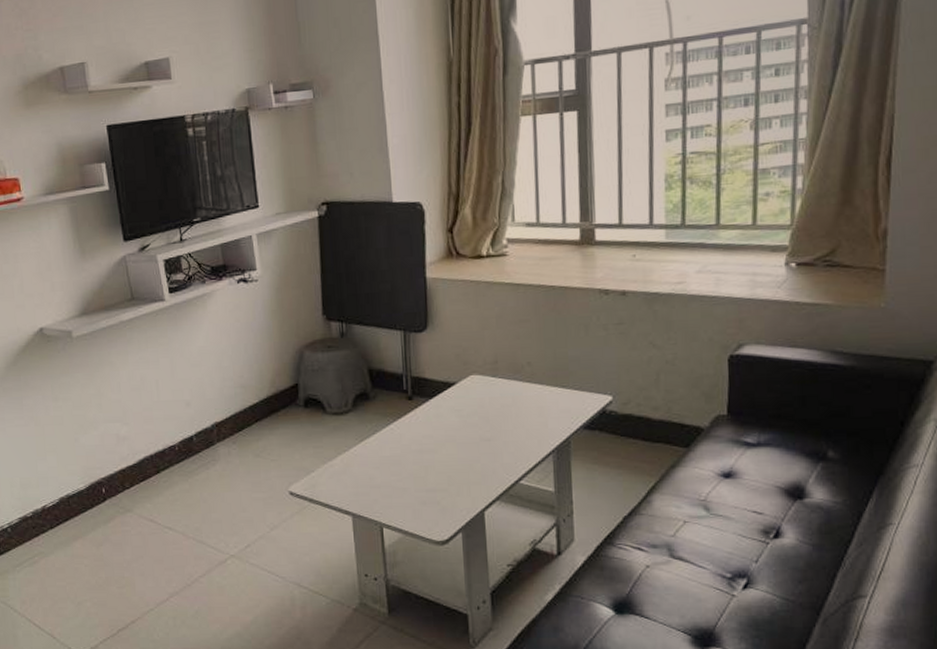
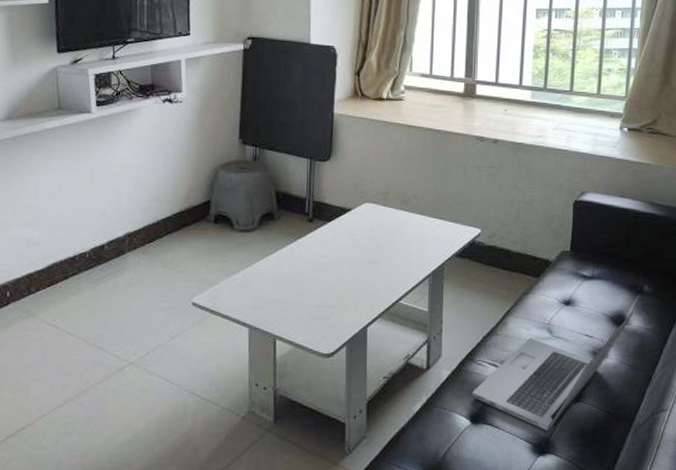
laptop: none [613,481,816,621] -> present [471,311,634,431]

